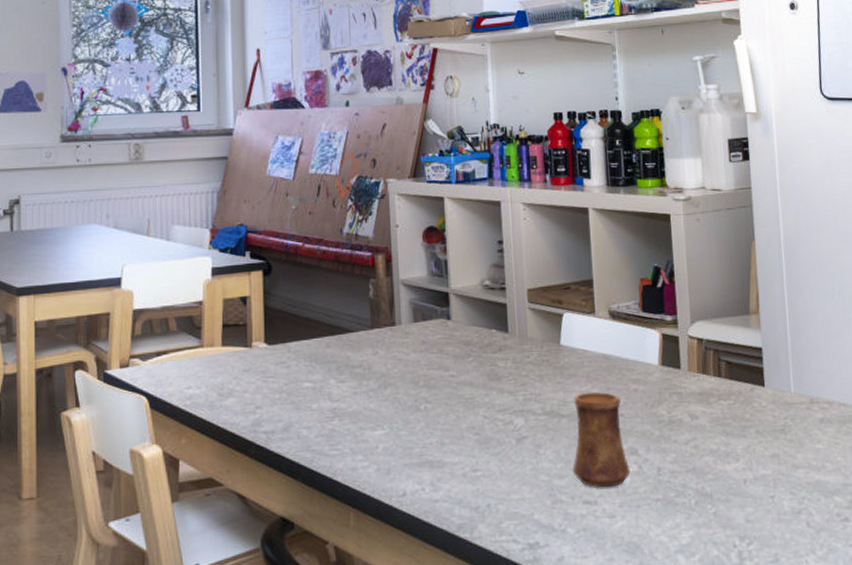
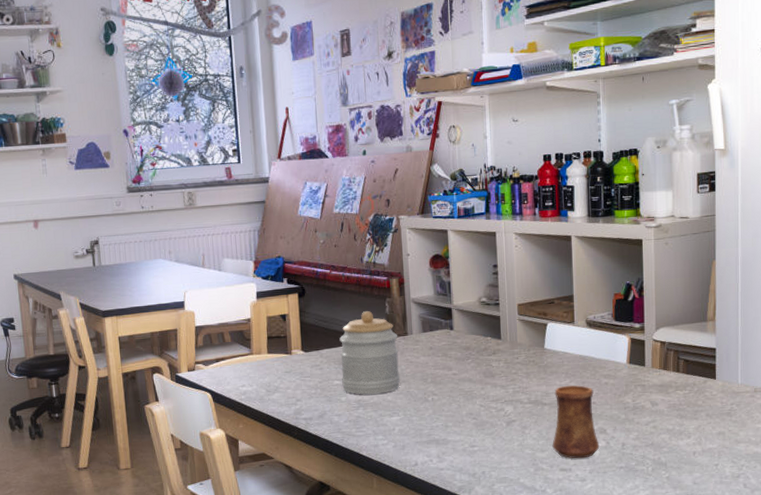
jar: none [312,294,385,401] -> present [339,311,400,395]

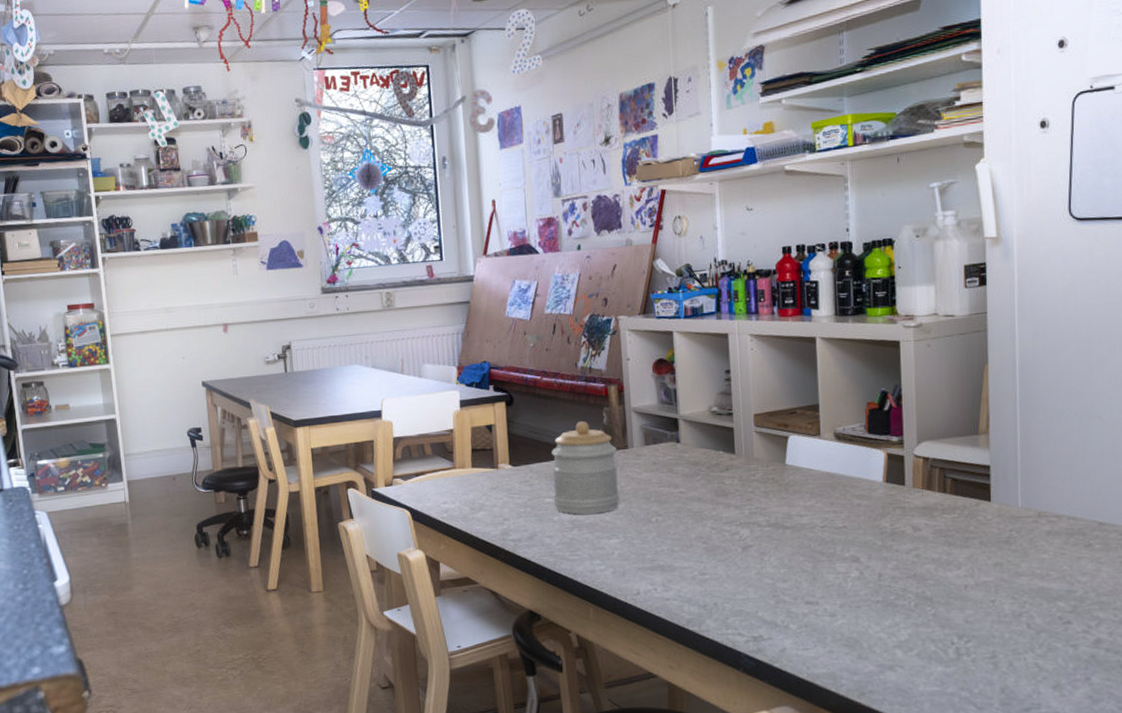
cup: present [552,385,600,459] -> none [796,507,852,591]

